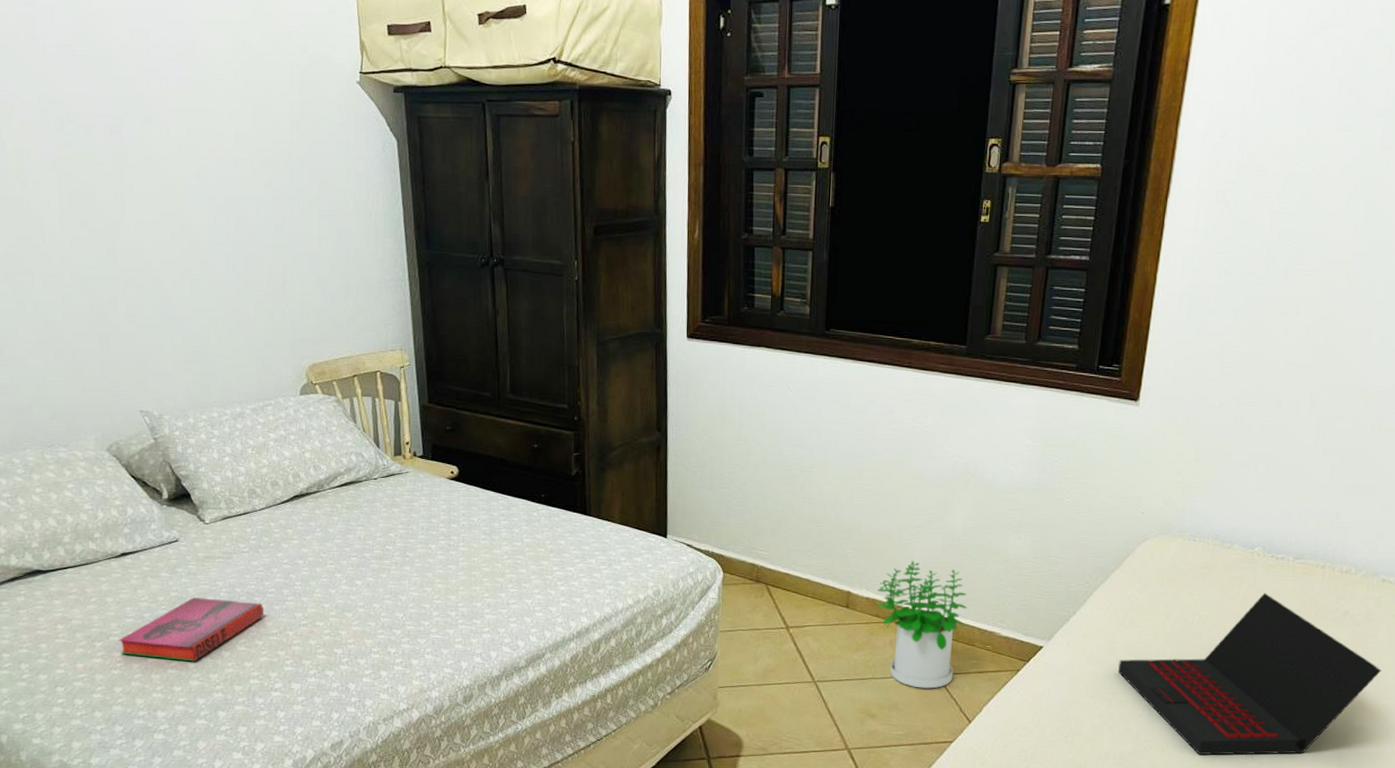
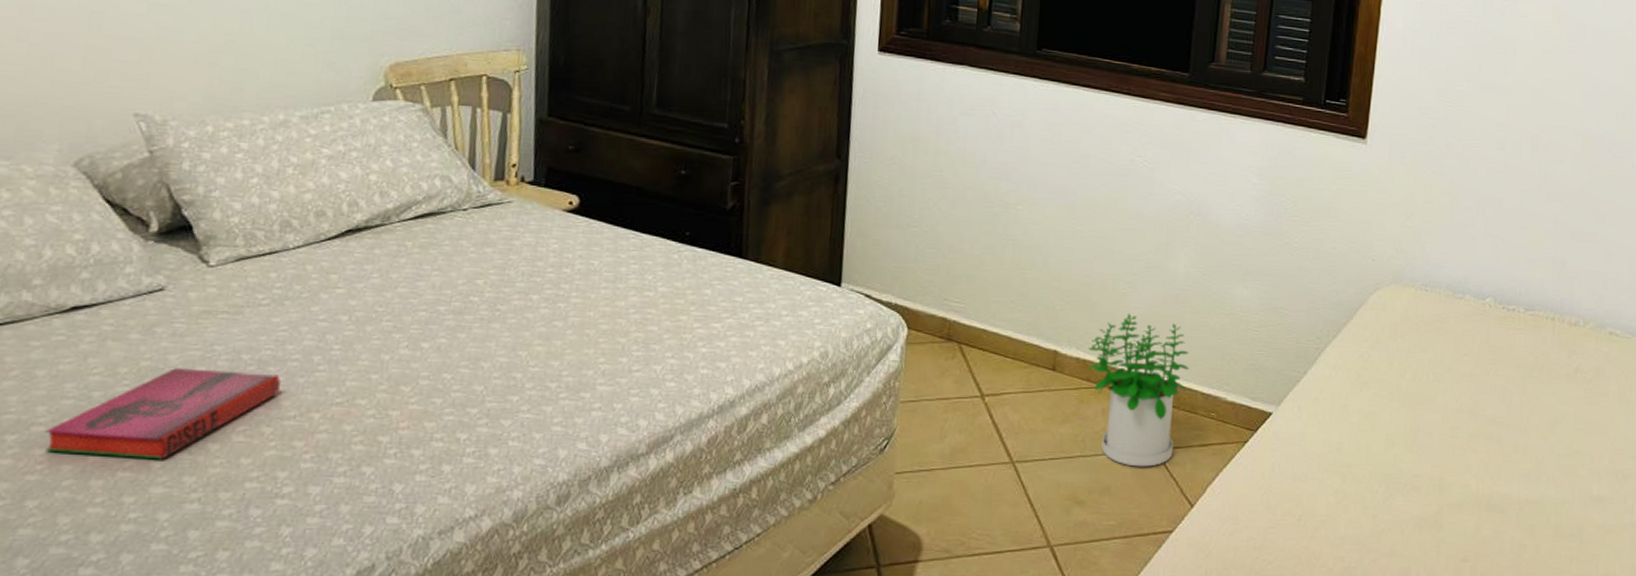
laptop: present [1118,592,1381,755] -> none [1353,347,1614,535]

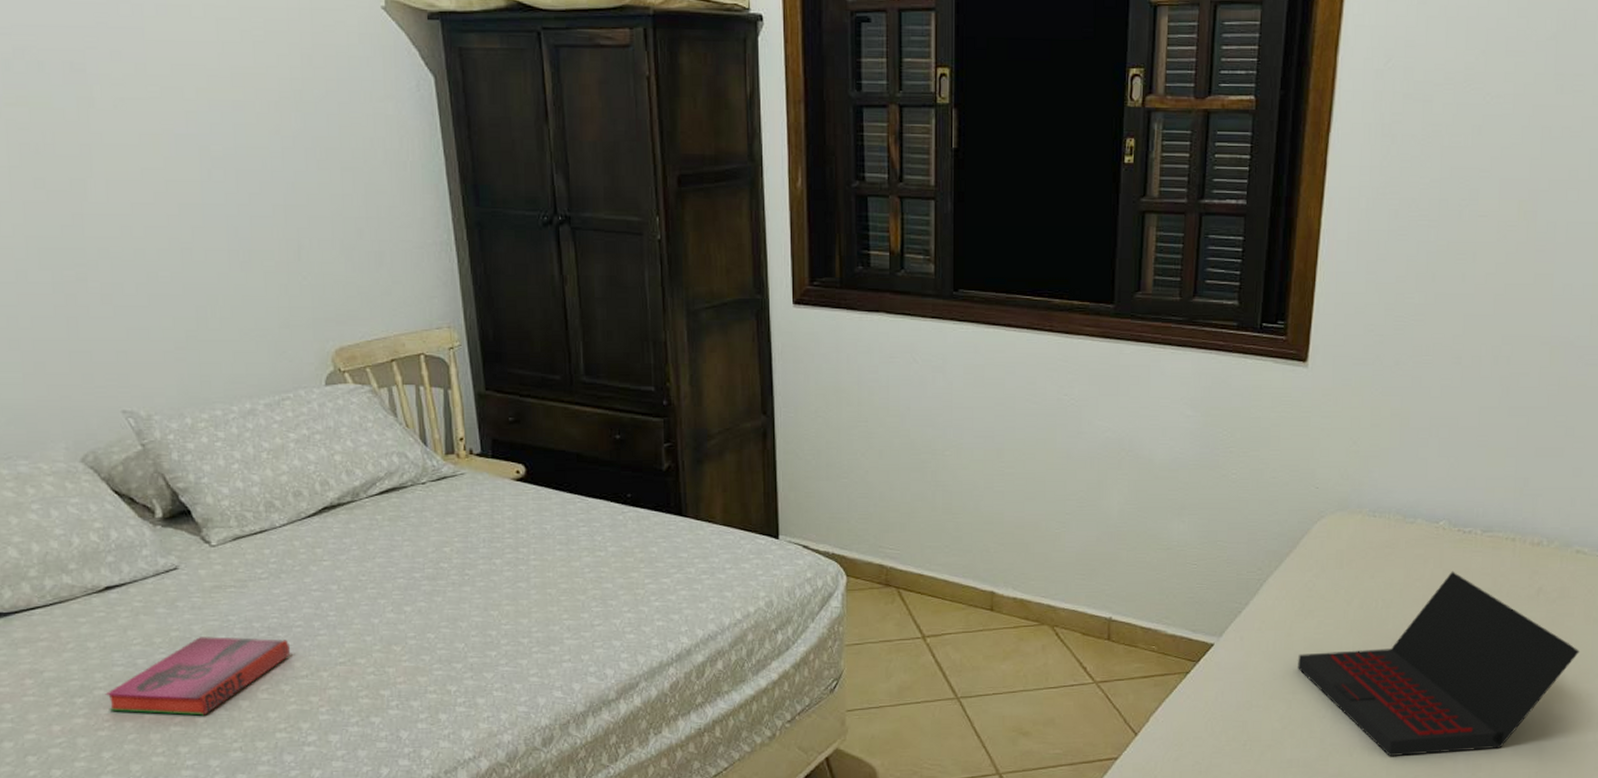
potted plant: present [1087,313,1190,467] -> none [1025,552,1128,699]
laptop: none [1353,347,1614,535] -> present [1298,571,1579,756]

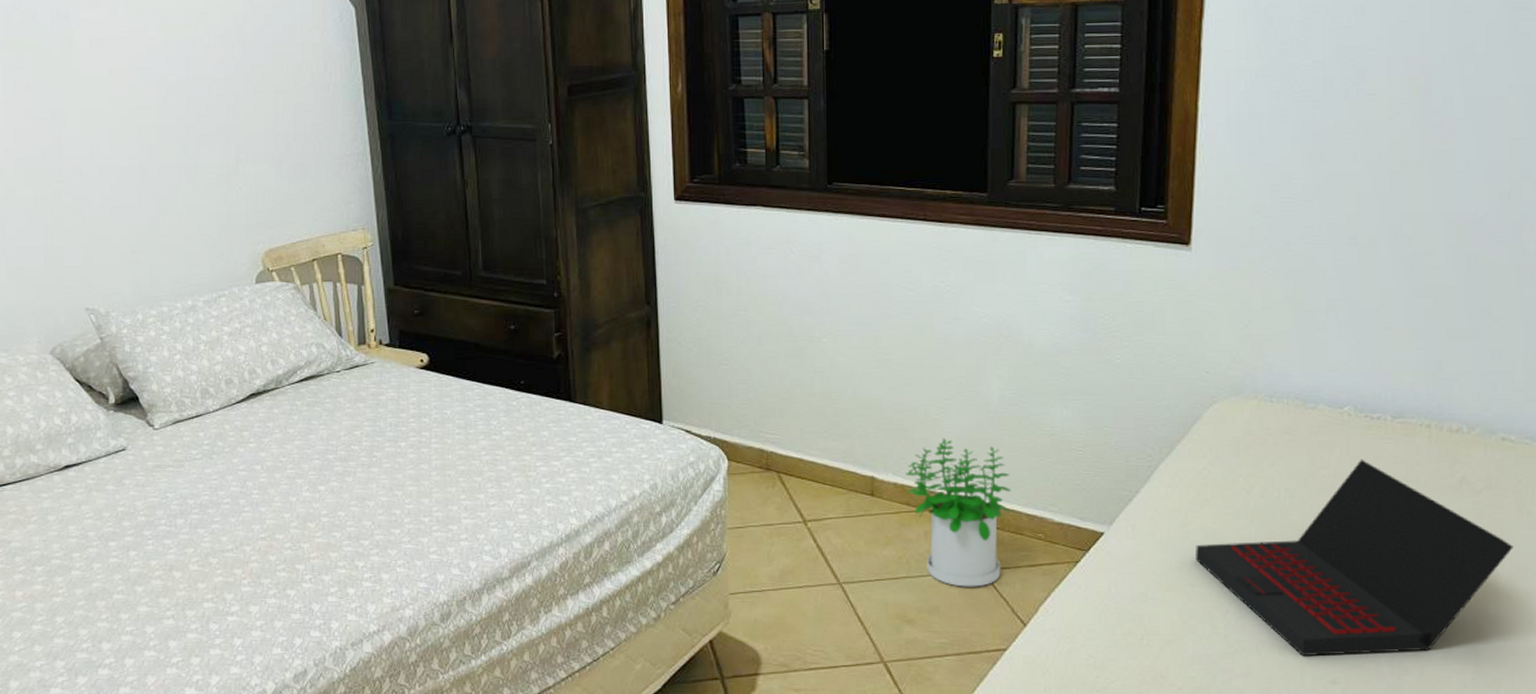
hardback book: present [105,637,291,716] -> none [60,512,219,585]
potted plant: none [1025,552,1128,699] -> present [906,438,1012,587]

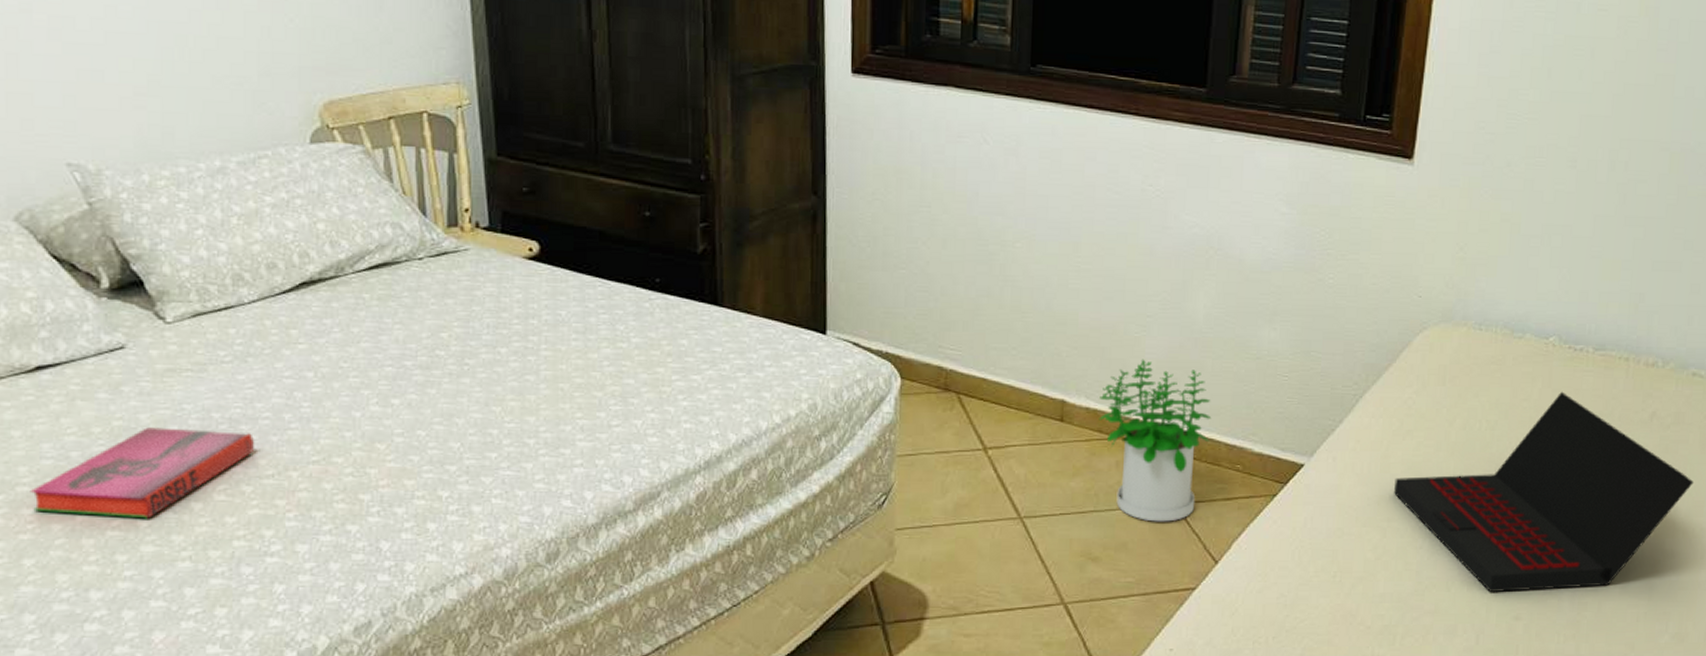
hardback book: none [60,512,219,585] -> present [30,427,255,519]

